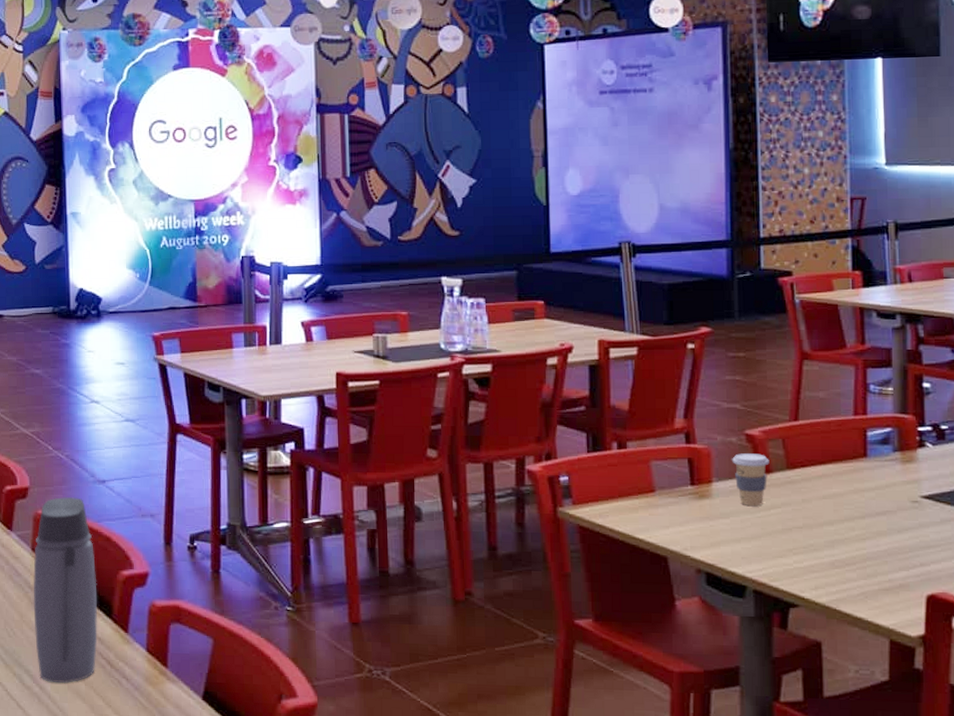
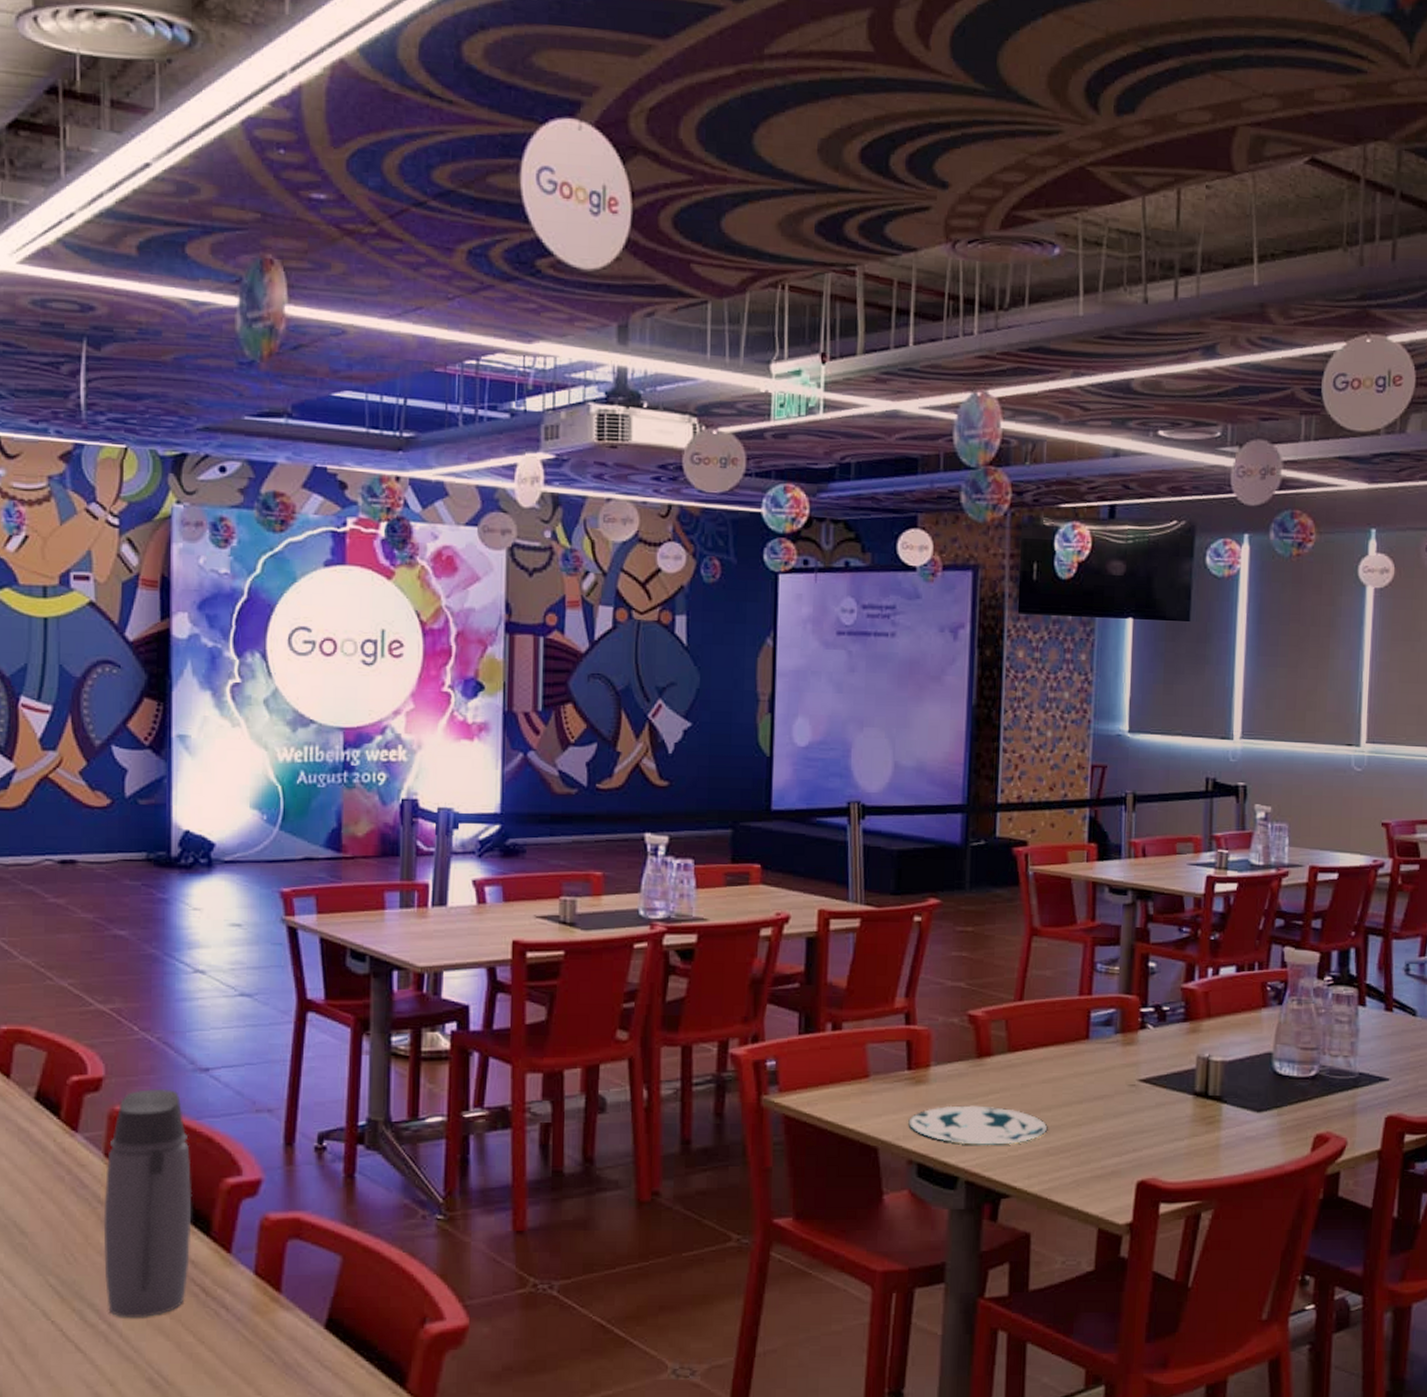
plate: none [695,519,832,557] -> present [908,1105,1048,1145]
coffee cup: present [732,453,769,507] -> none [952,1035,991,1092]

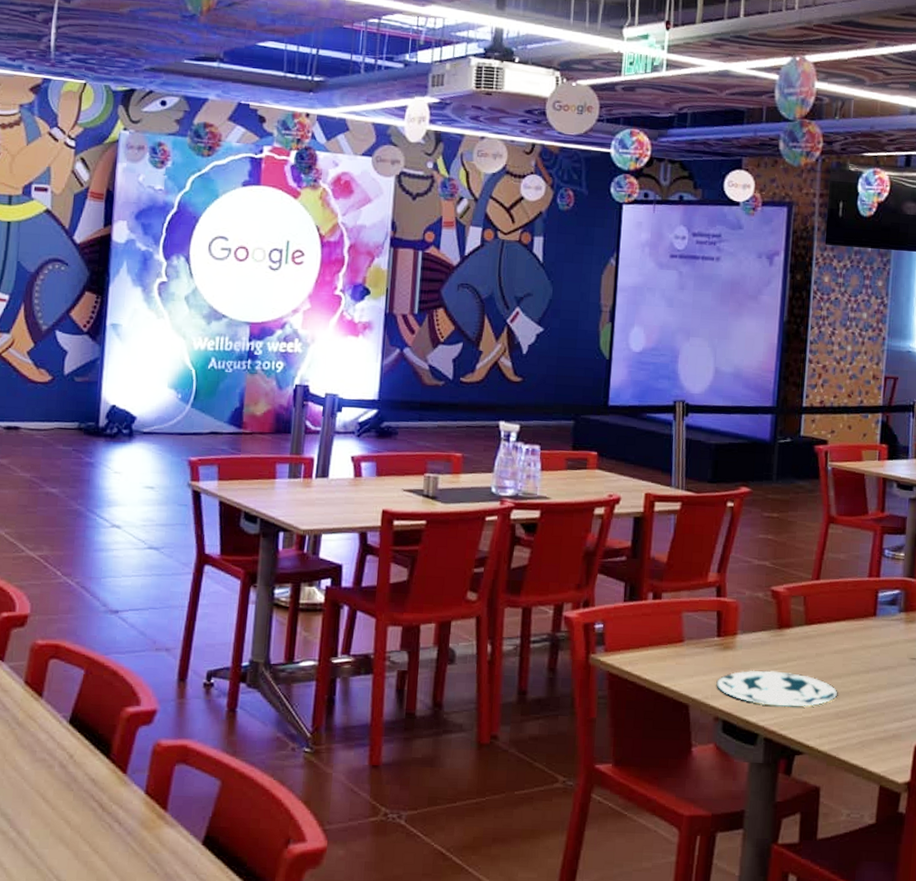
water bottle: present [103,1088,192,1319] -> none [17,626,98,829]

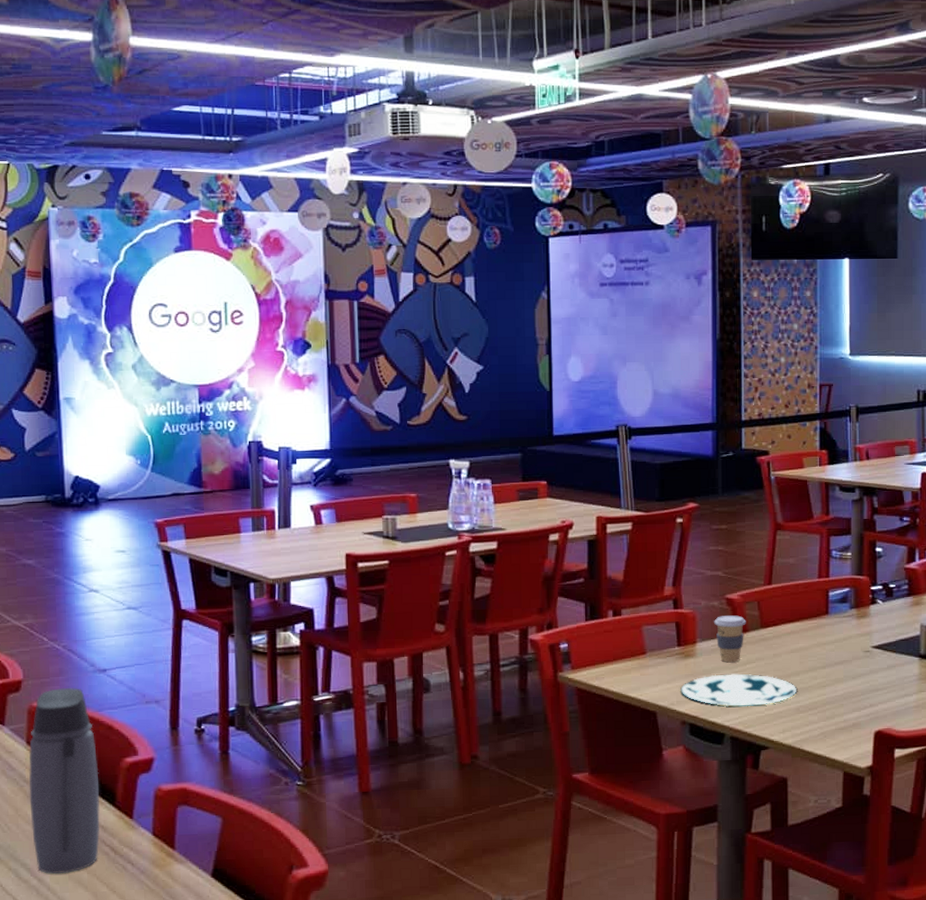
water bottle: none [17,626,98,829] -> present [28,687,101,874]
coffee cup: none [757,608,791,659] -> present [714,615,746,663]

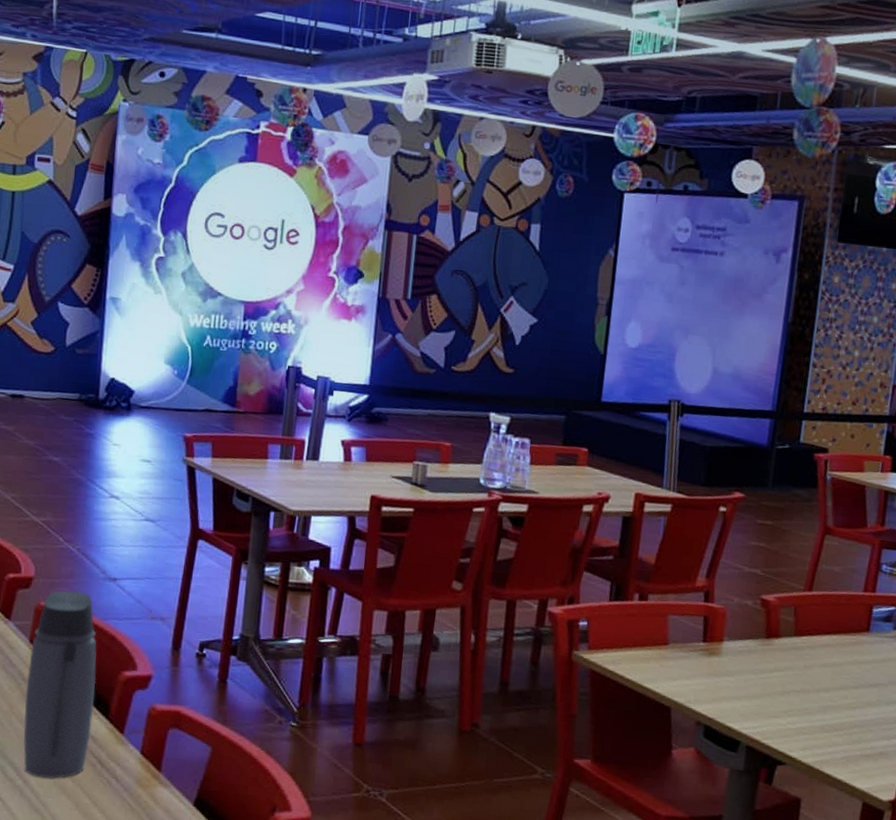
plate: present [680,673,798,707] -> none [699,677,825,718]
coffee cup: present [714,615,746,663] -> none [745,616,780,668]

